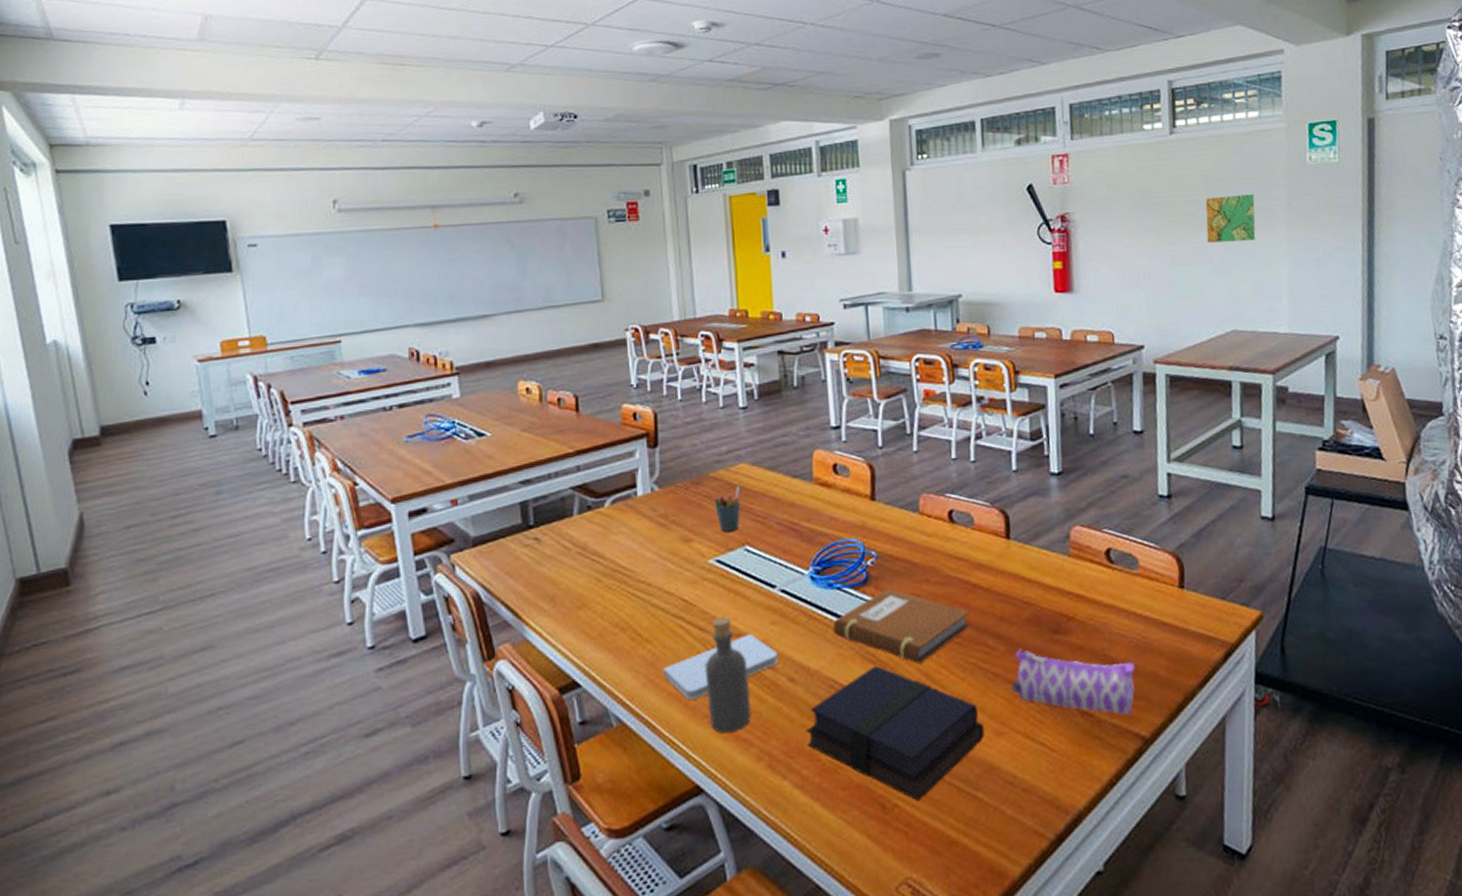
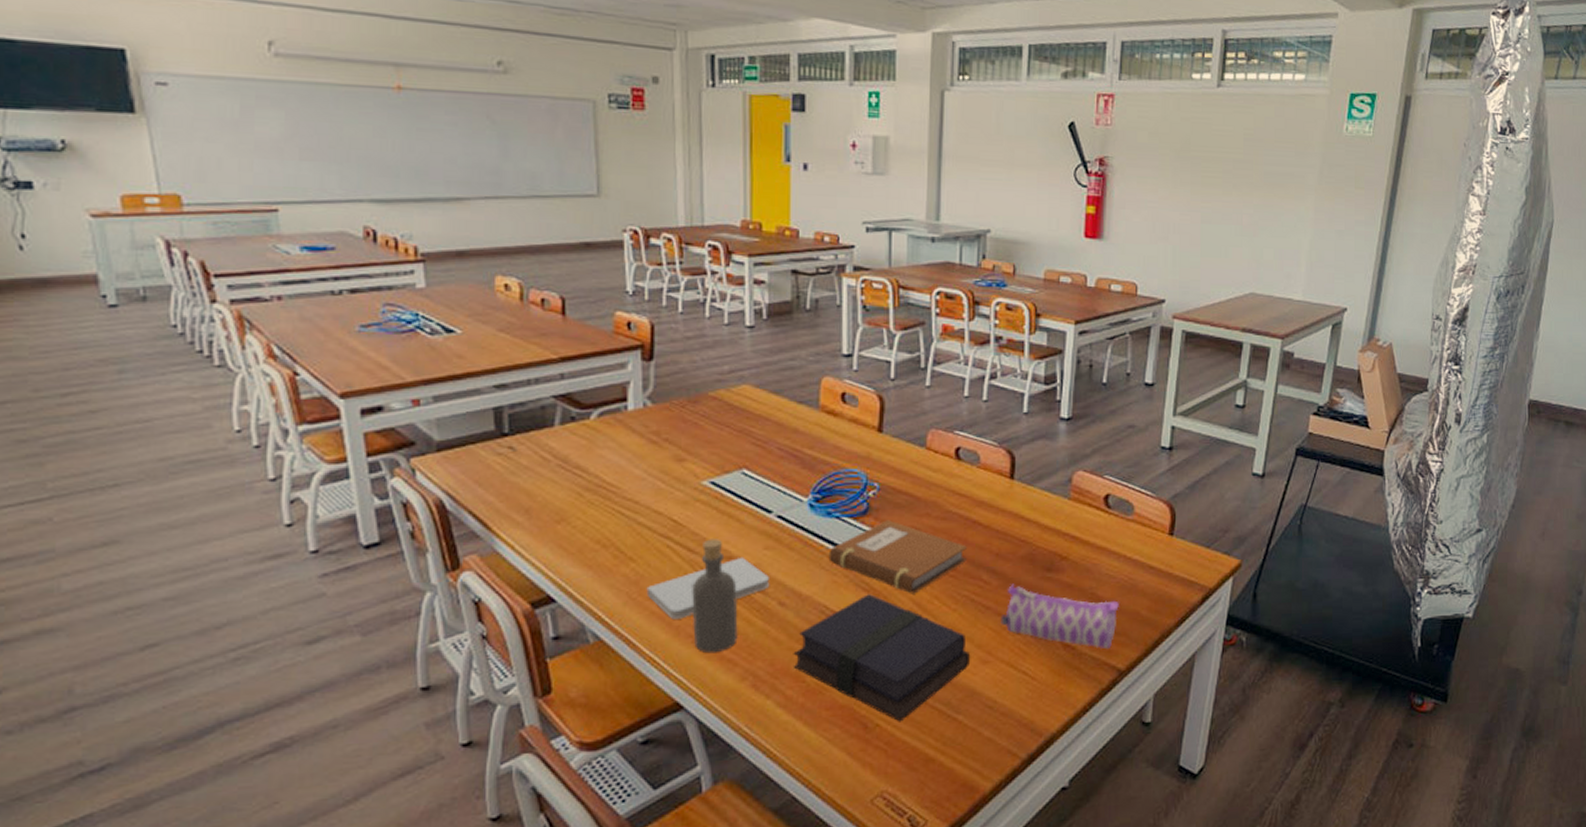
pen holder: present [713,486,741,532] -> none [711,407,742,454]
map: present [1205,194,1256,243] -> none [1239,157,1289,205]

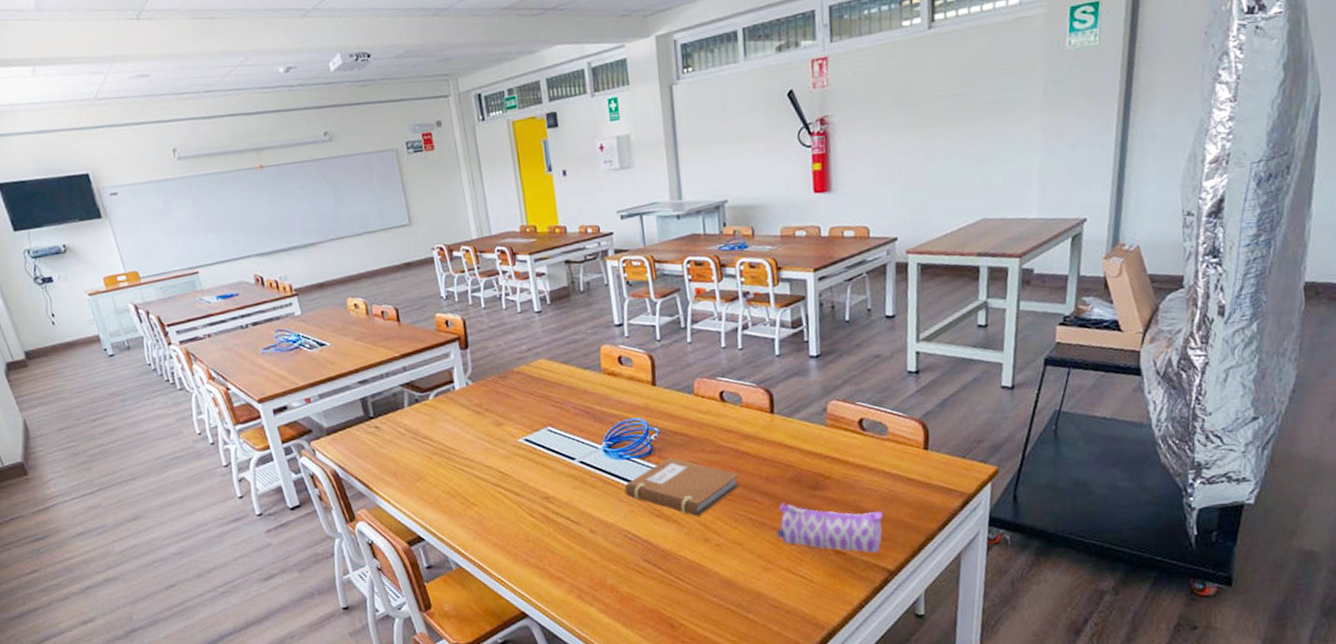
notepad: present [646,557,769,619] -> none [488,496,581,548]
bottle: present [692,539,738,654] -> none [522,483,562,573]
book: present [793,594,971,722] -> none [606,519,754,621]

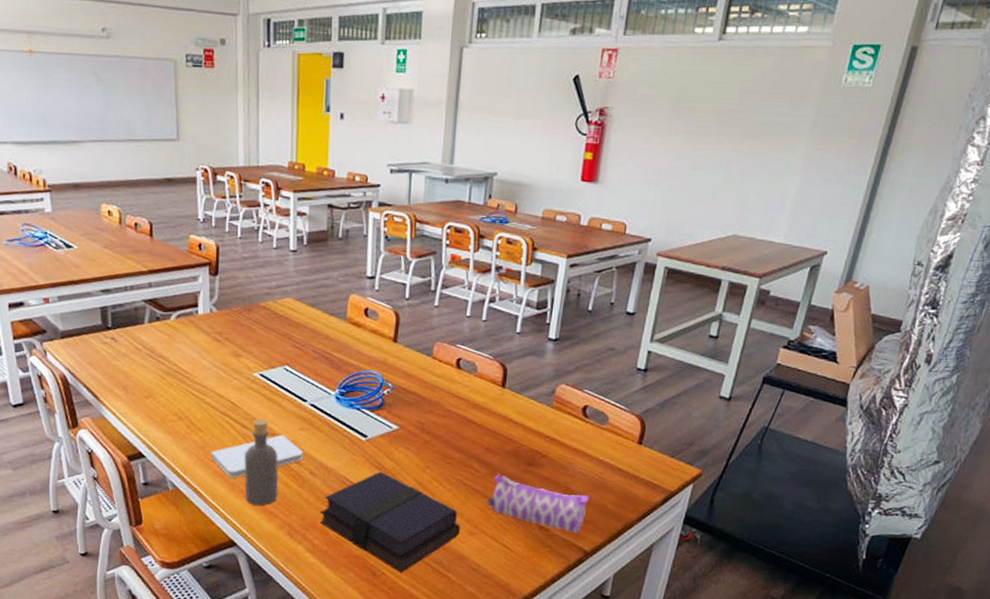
notepad: none [488,496,581,548] -> present [210,434,303,478]
bottle: none [522,483,562,573] -> present [244,418,279,507]
book: none [606,519,754,621] -> present [319,471,461,573]
notebook: present [624,457,740,517] -> none [350,414,463,475]

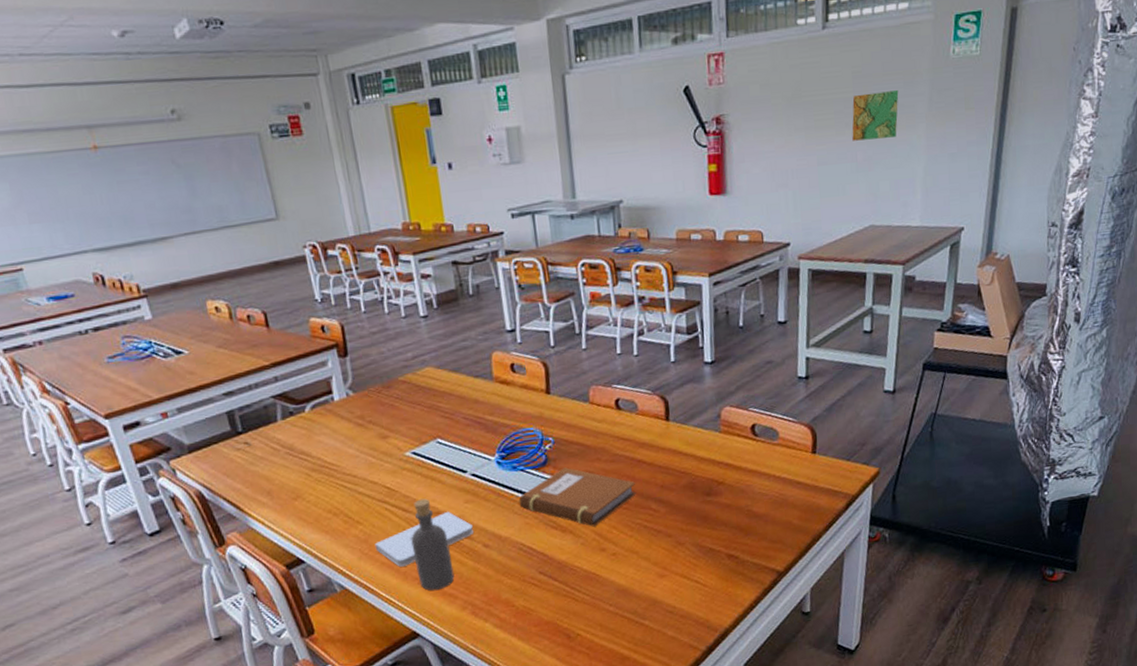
book: present [319,471,461,573] -> none [501,530,650,631]
notebook: none [350,414,463,475] -> present [519,467,636,527]
pencil case: present [487,473,589,534] -> none [671,509,773,556]
map: none [730,107,784,154] -> present [852,90,899,141]

